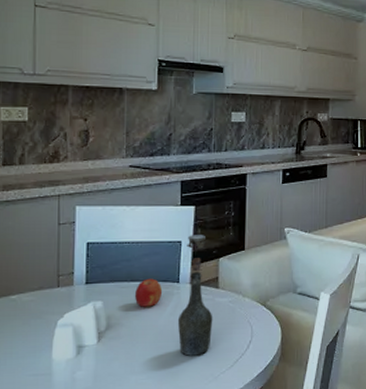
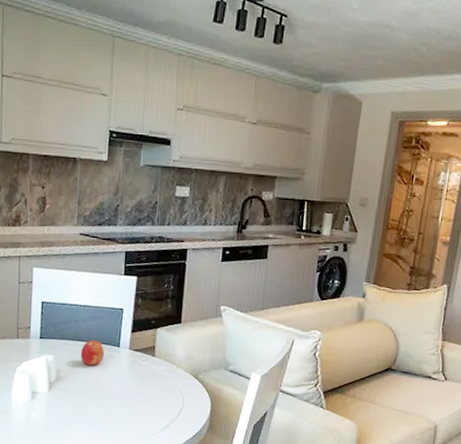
bottle: present [177,234,213,356] -> none [116,303,149,415]

